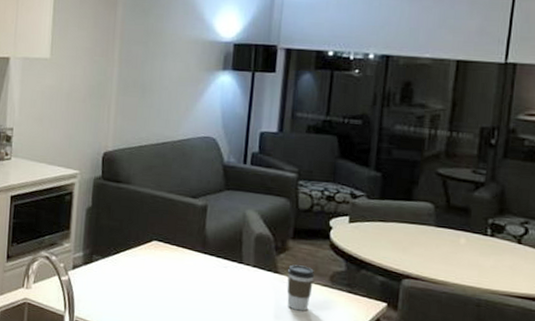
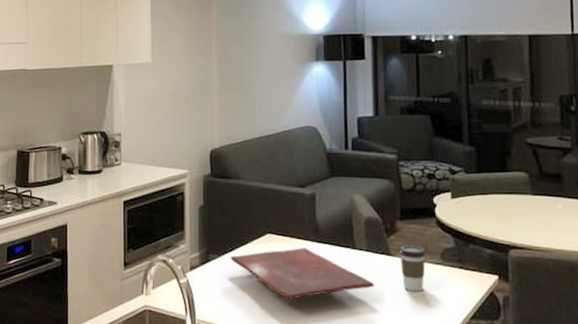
cutting board: none [114,257,258,307] -> present [230,248,374,299]

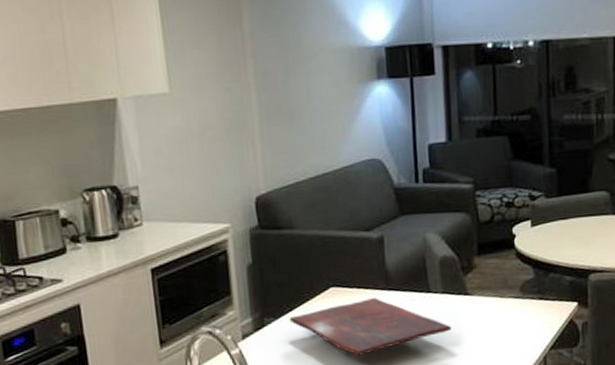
coffee cup: present [399,245,426,292] -> none [477,281,505,330]

